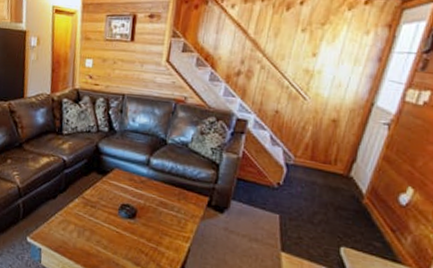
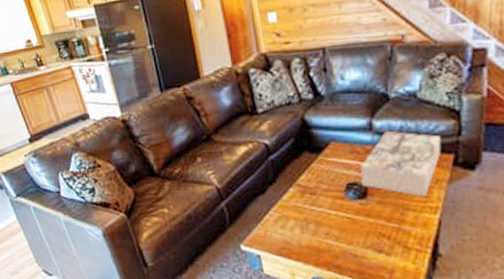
board game: none [133,168,201,227] -> present [361,130,442,196]

